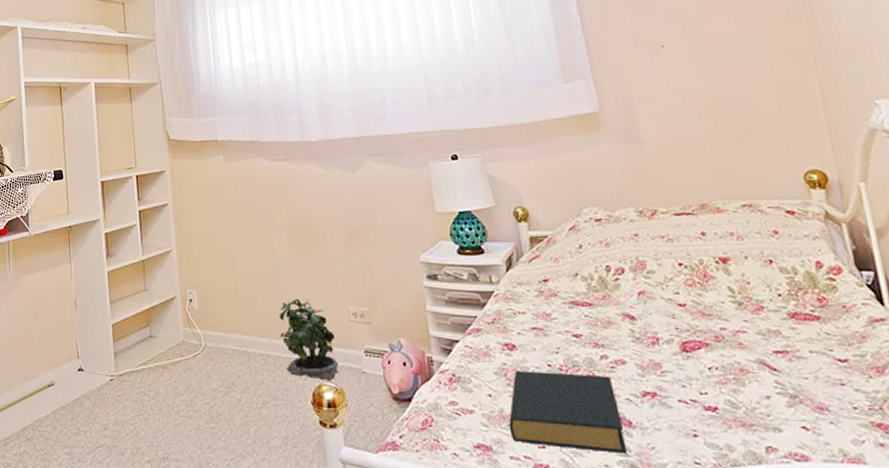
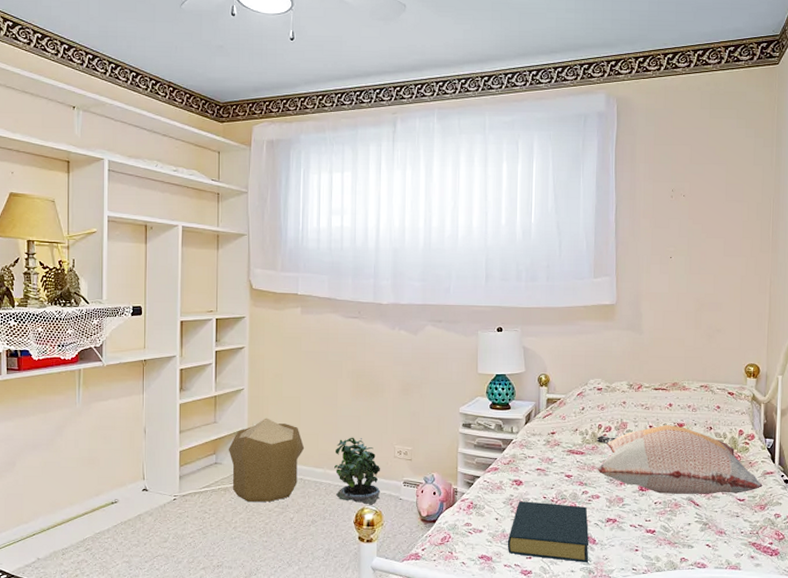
pouf: none [162,281,245,380] -> present [228,418,305,502]
decorative pillow: none [606,260,873,355] -> present [596,425,763,494]

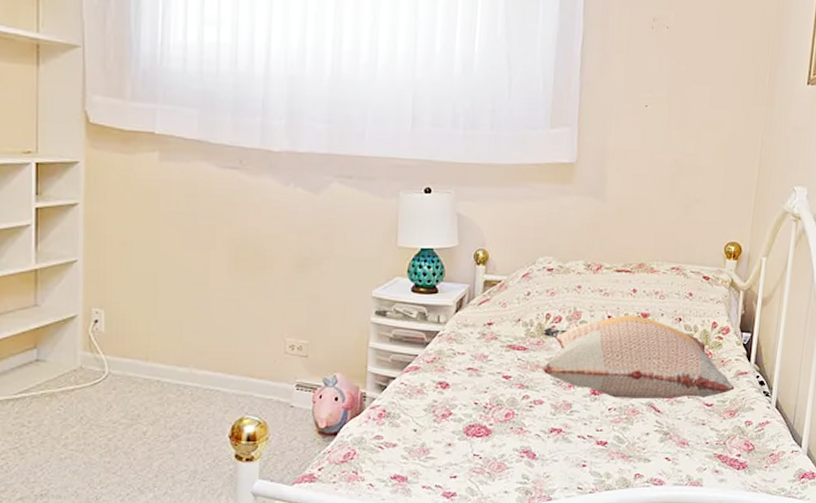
pouf: present [228,418,305,502] -> none [54,300,163,411]
potted plant: present [334,437,381,504] -> none [204,327,266,413]
hardback book: present [507,501,589,562] -> none [427,408,528,481]

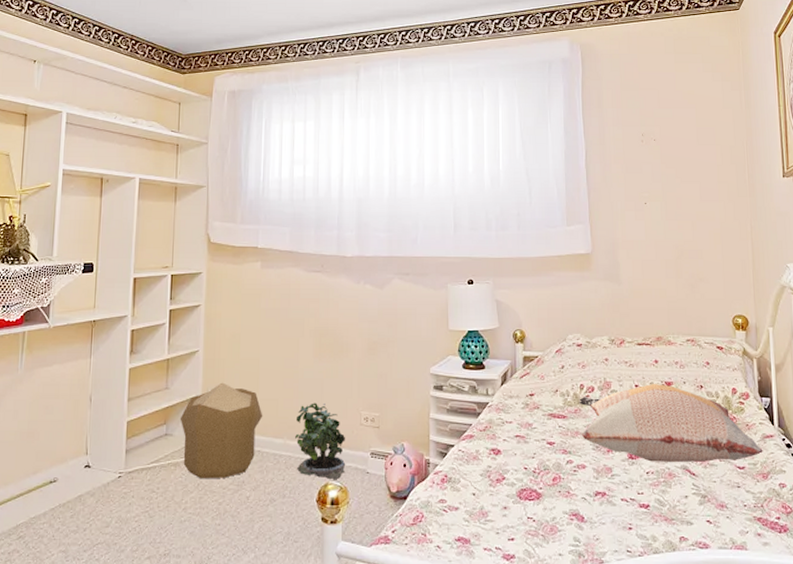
pouf: none [54,300,163,411] -> present [180,382,263,478]
potted plant: none [204,327,266,413] -> present [295,402,346,479]

